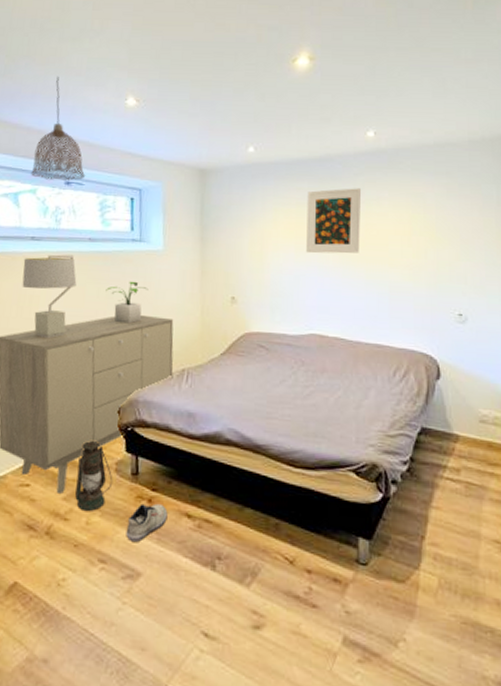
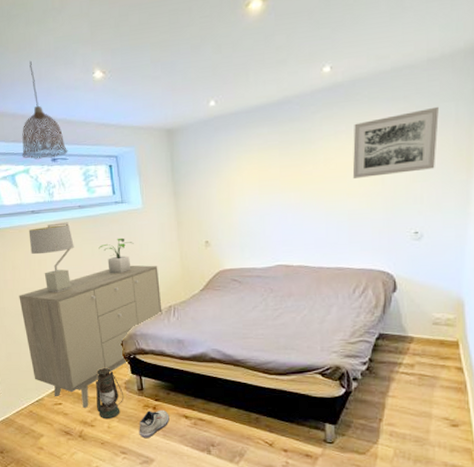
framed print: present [306,188,362,254] -> none [267,126,320,194]
wall art: none [394,186,481,250] -> present [352,106,439,179]

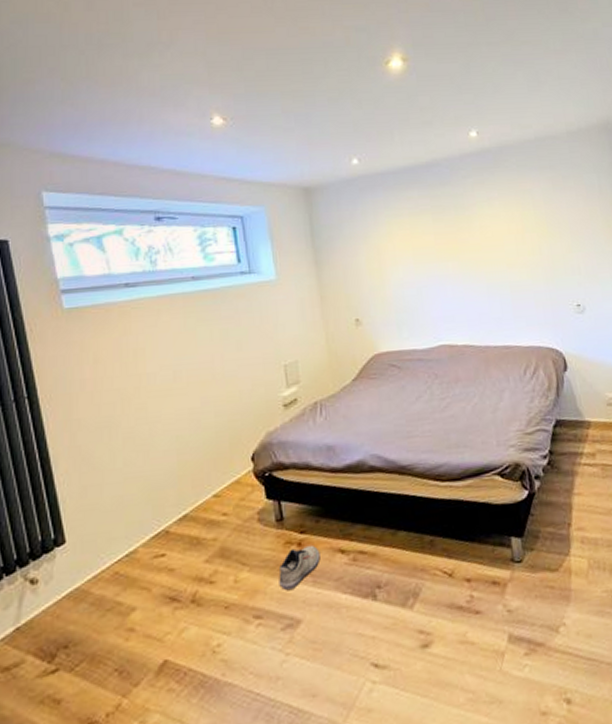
sideboard: present [19,265,163,408] -> none [102,350,306,557]
pendant lamp: present [22,60,68,159] -> none [113,98,178,218]
table lamp: present [28,222,74,292] -> none [119,298,185,393]
lantern: present [96,368,124,420] -> none [216,494,258,570]
potted plant: present [99,237,134,274] -> none [219,316,266,364]
wall art: present [352,106,439,179] -> none [506,177,587,248]

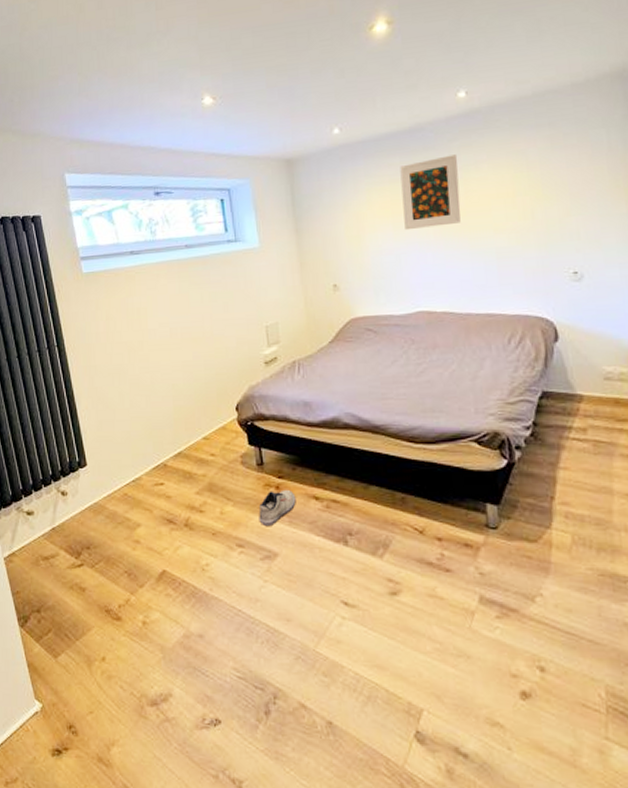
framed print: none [418,191,477,264] -> present [400,154,461,231]

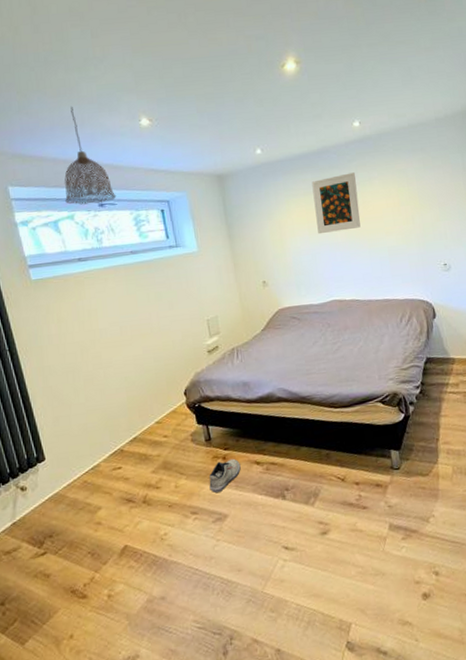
pendant lamp: none [120,86,174,193] -> present [64,106,117,205]

